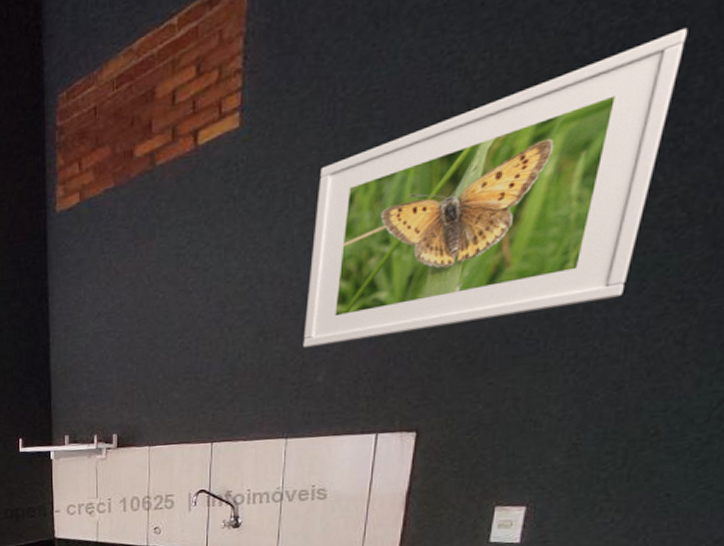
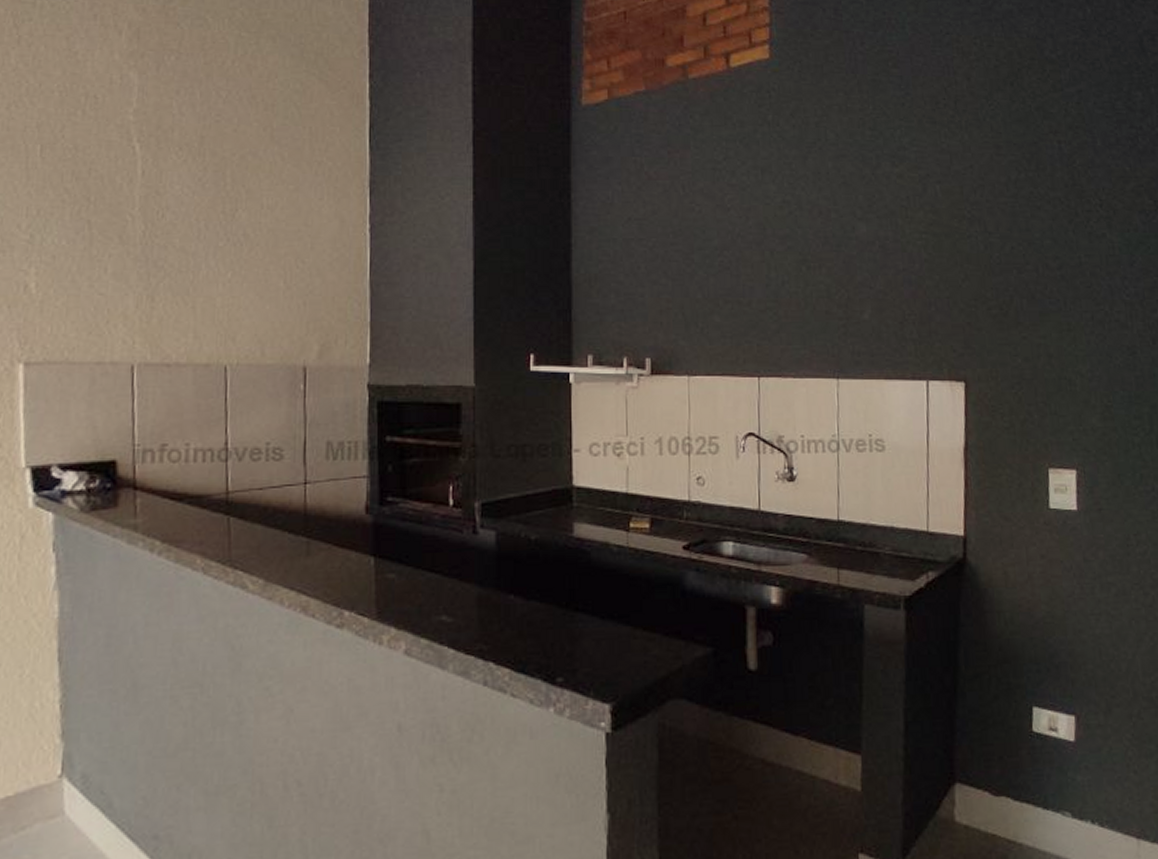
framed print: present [303,27,688,348] -> none [845,53,1124,282]

